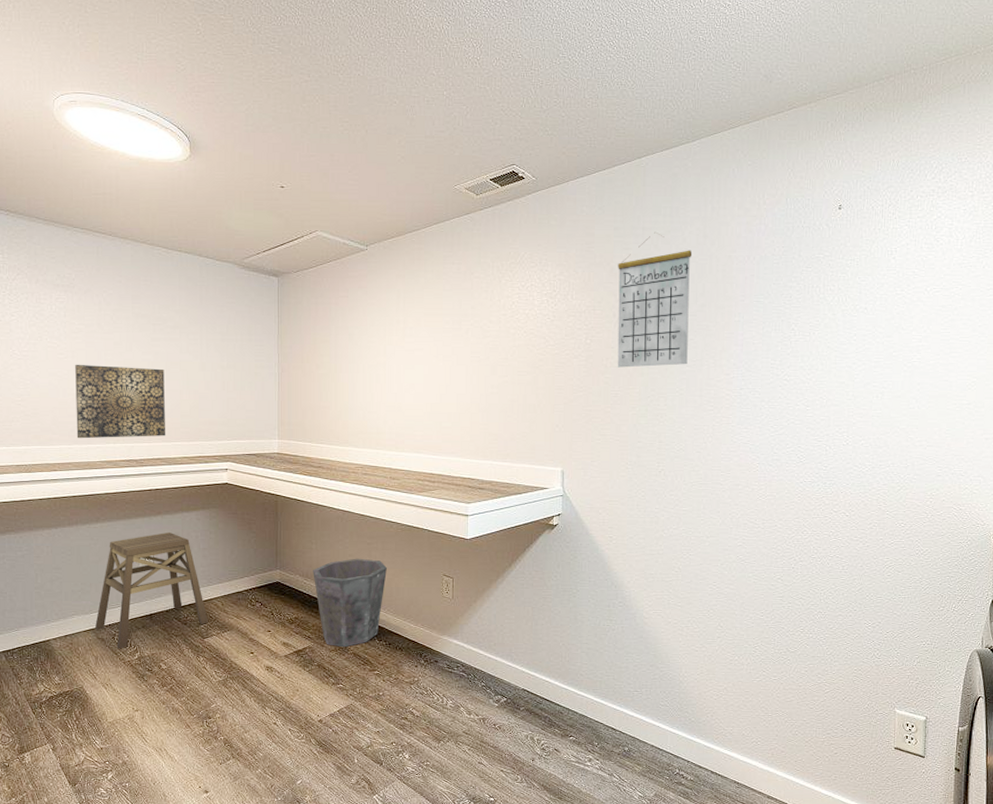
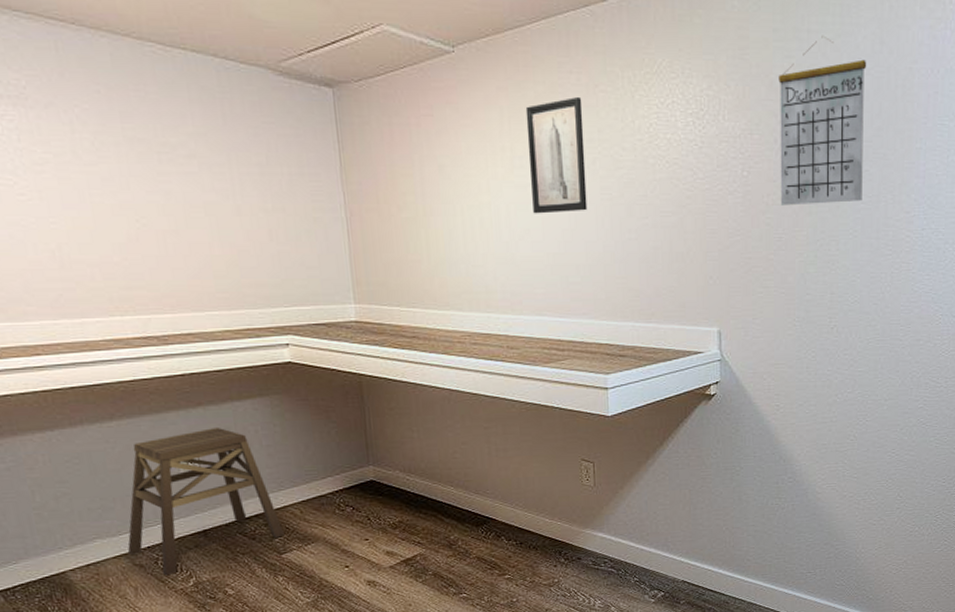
wall art: present [75,364,166,439] -> none [46,208,197,311]
waste bin: present [313,558,387,648] -> none [416,446,512,552]
wall art: none [417,281,461,372] -> present [525,96,588,214]

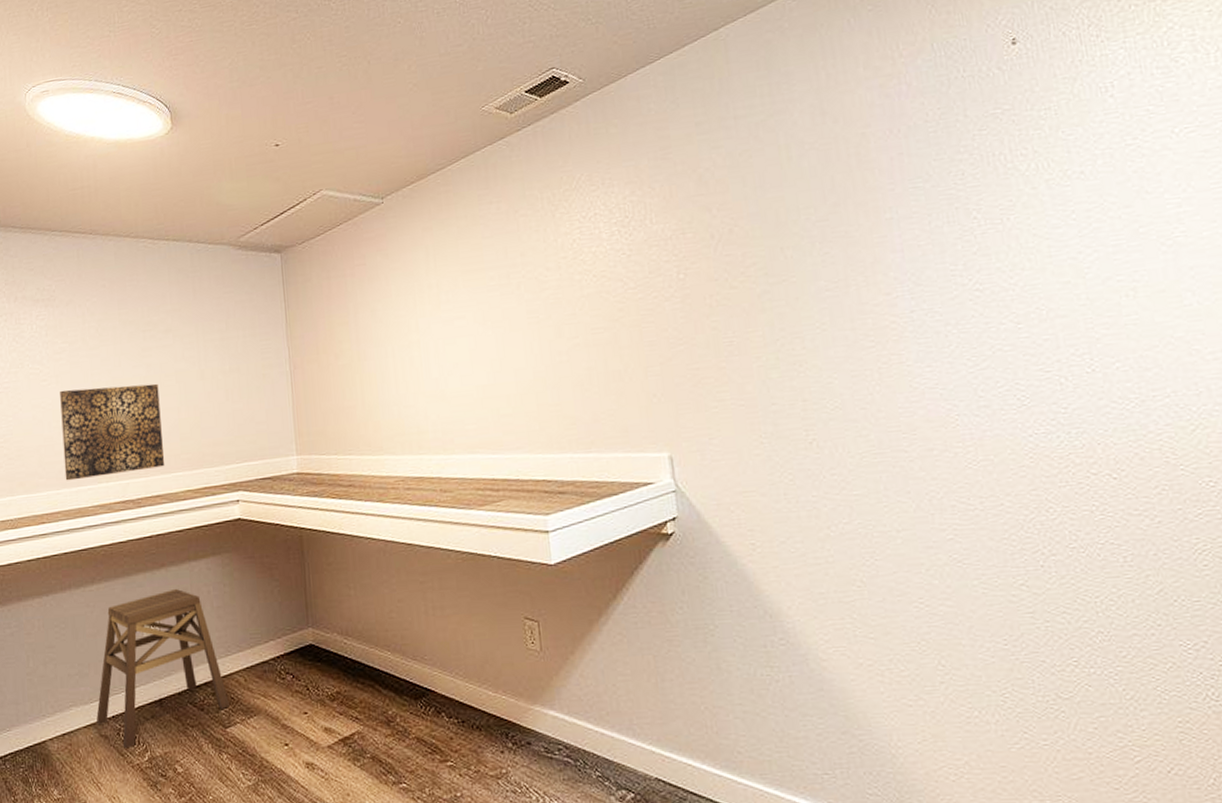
wall art: none [46,208,197,311] -> present [60,383,165,481]
wall art: present [525,96,588,214] -> none [449,224,515,347]
calendar: present [778,35,867,206] -> none [707,118,826,306]

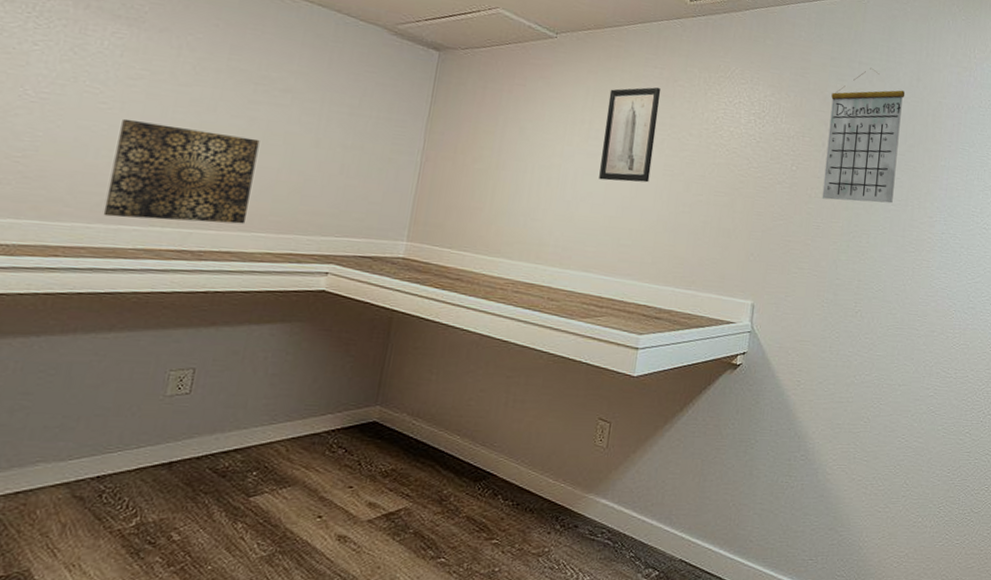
stool: present [96,588,230,749] -> none [70,349,261,513]
wall art: none [449,224,515,347] -> present [599,87,661,183]
calendar: none [707,118,826,306] -> present [822,67,905,204]

